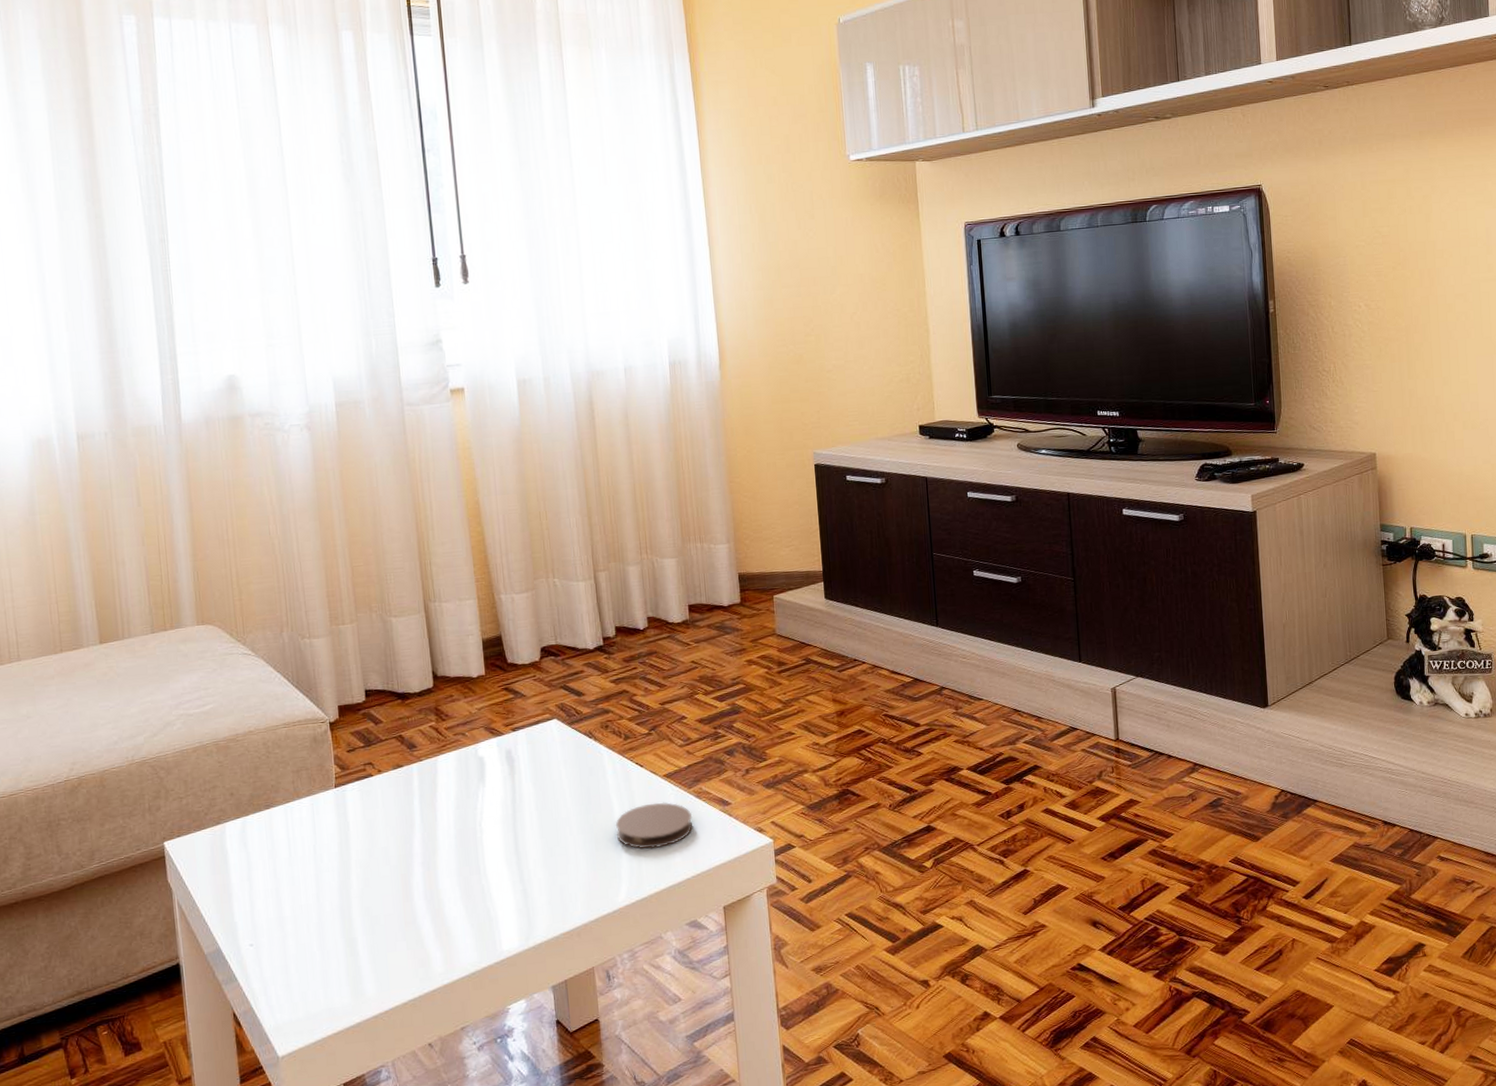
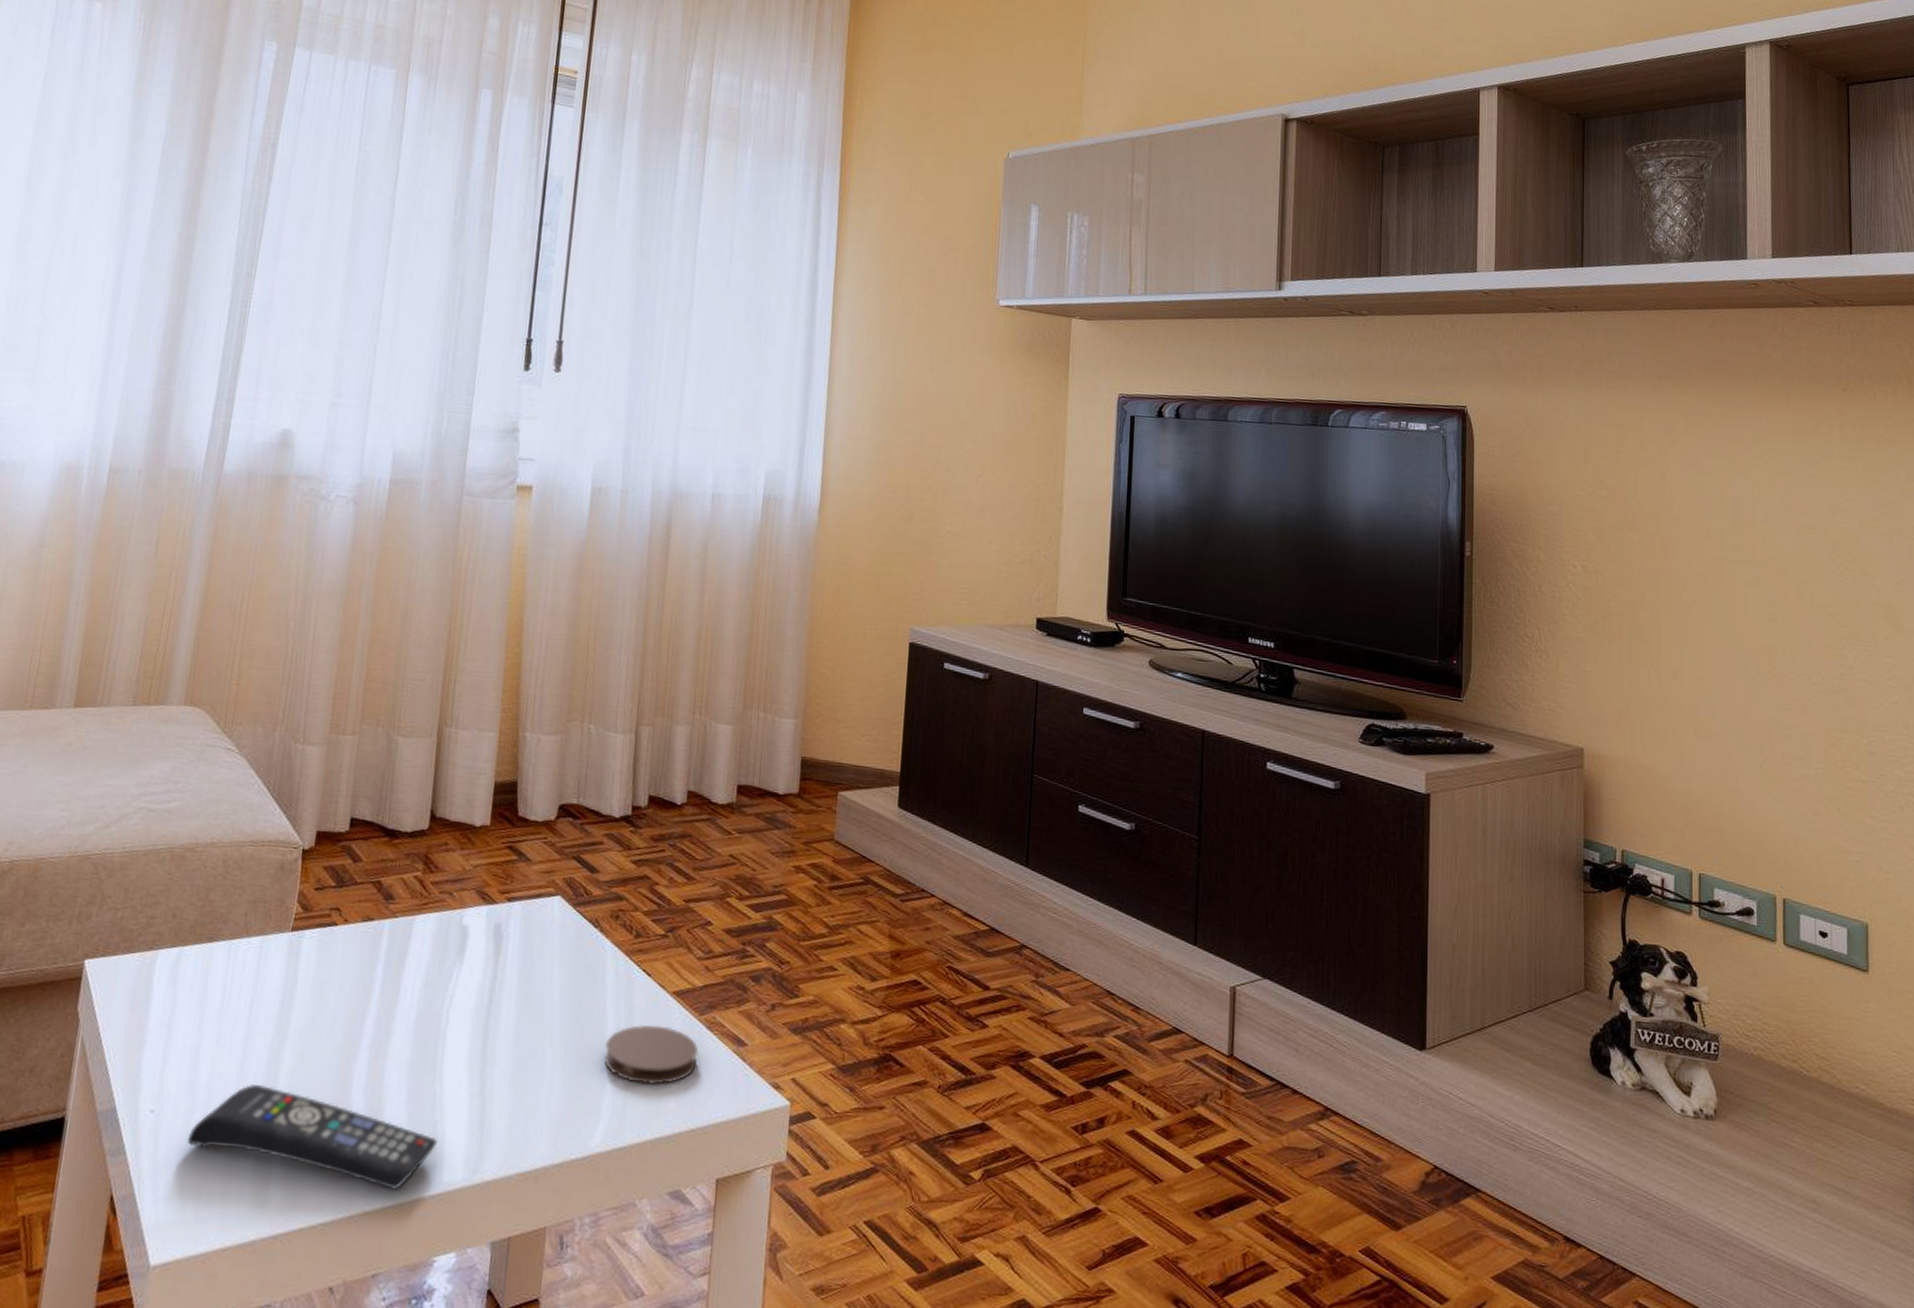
remote control: none [286,908,493,965] -> present [186,1084,437,1190]

